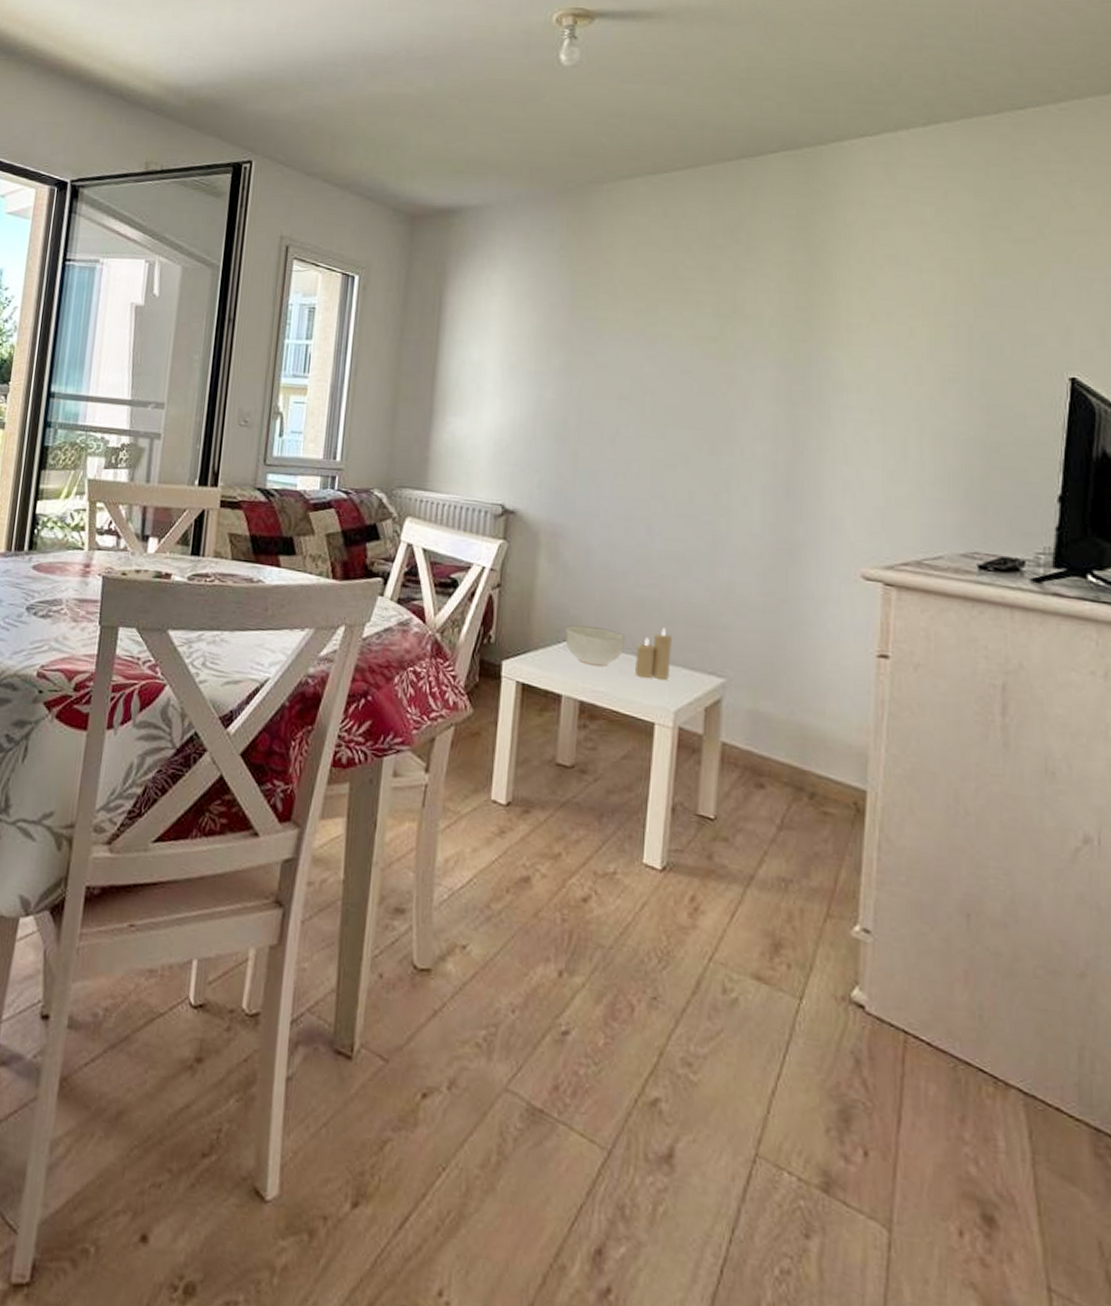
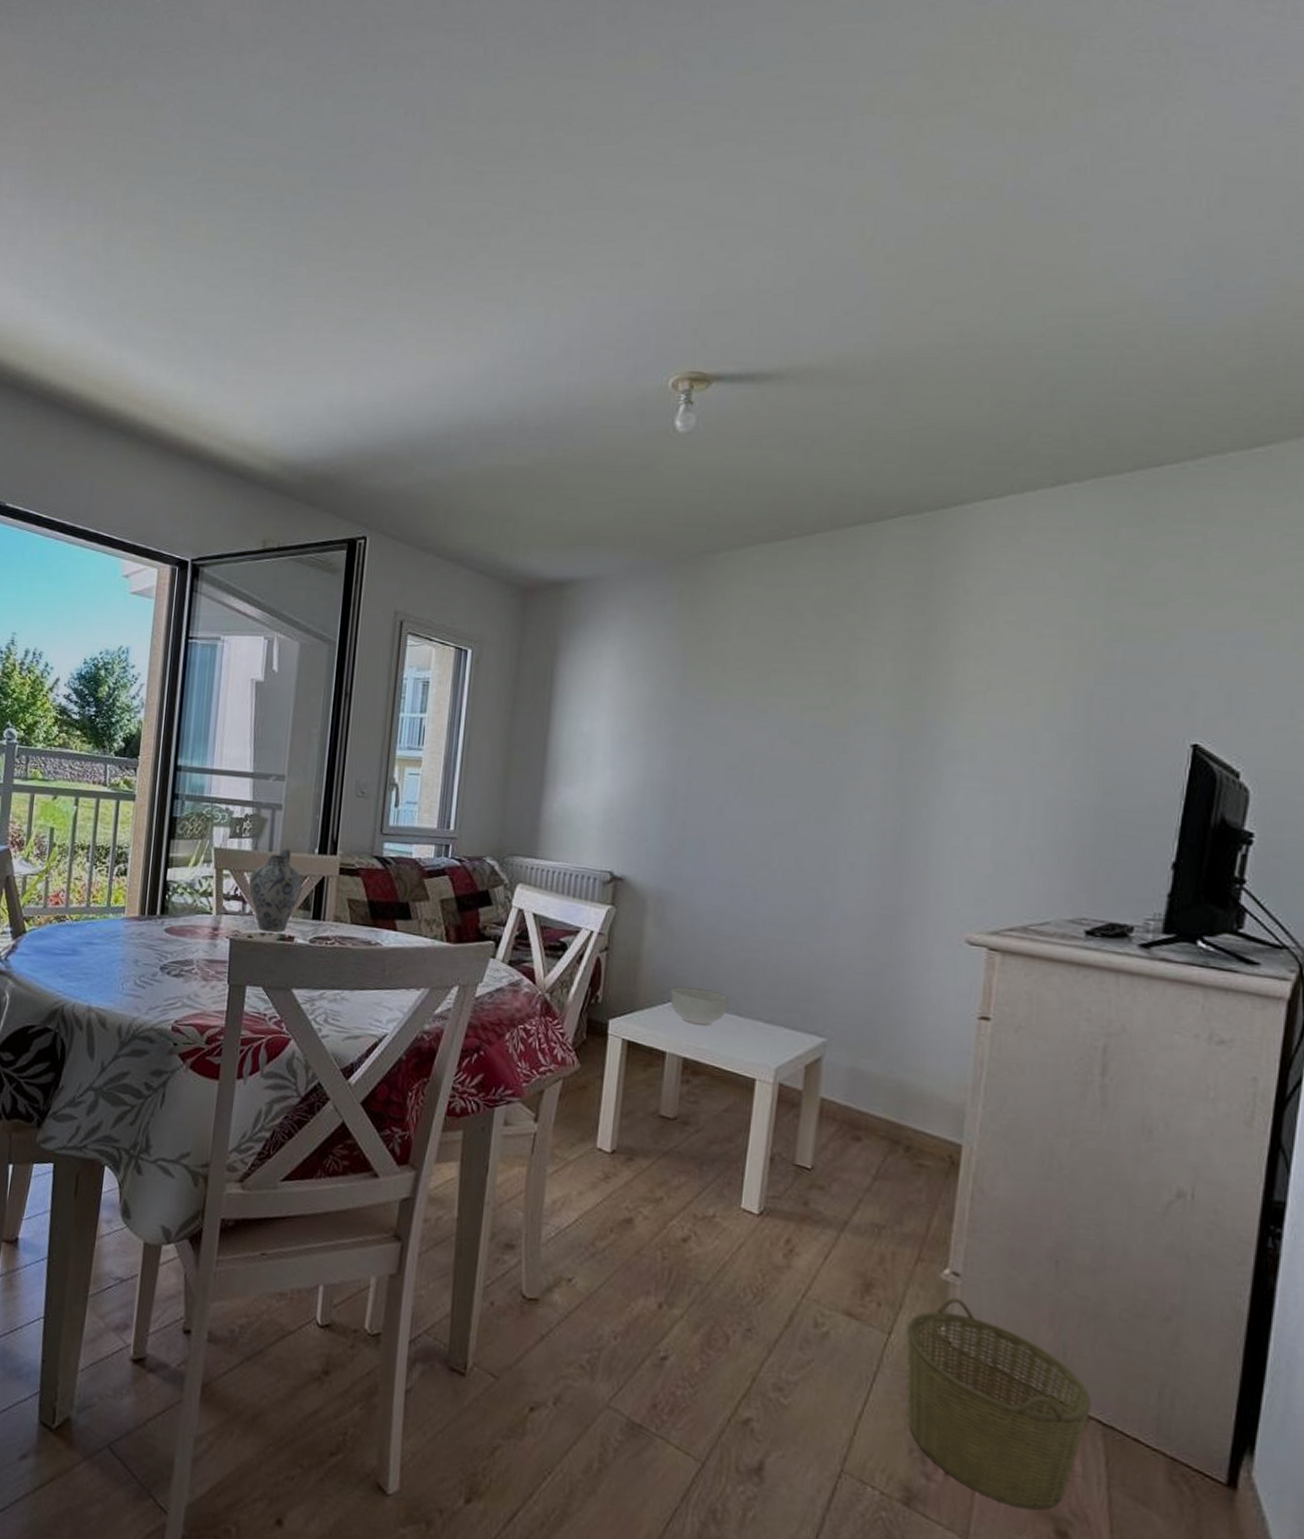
ceramic jug: none [124,479,182,570] -> present [249,847,303,933]
candle: present [635,628,672,680] -> none [738,990,775,1039]
basket: none [817,956,1010,1193] -> present [906,1297,1091,1510]

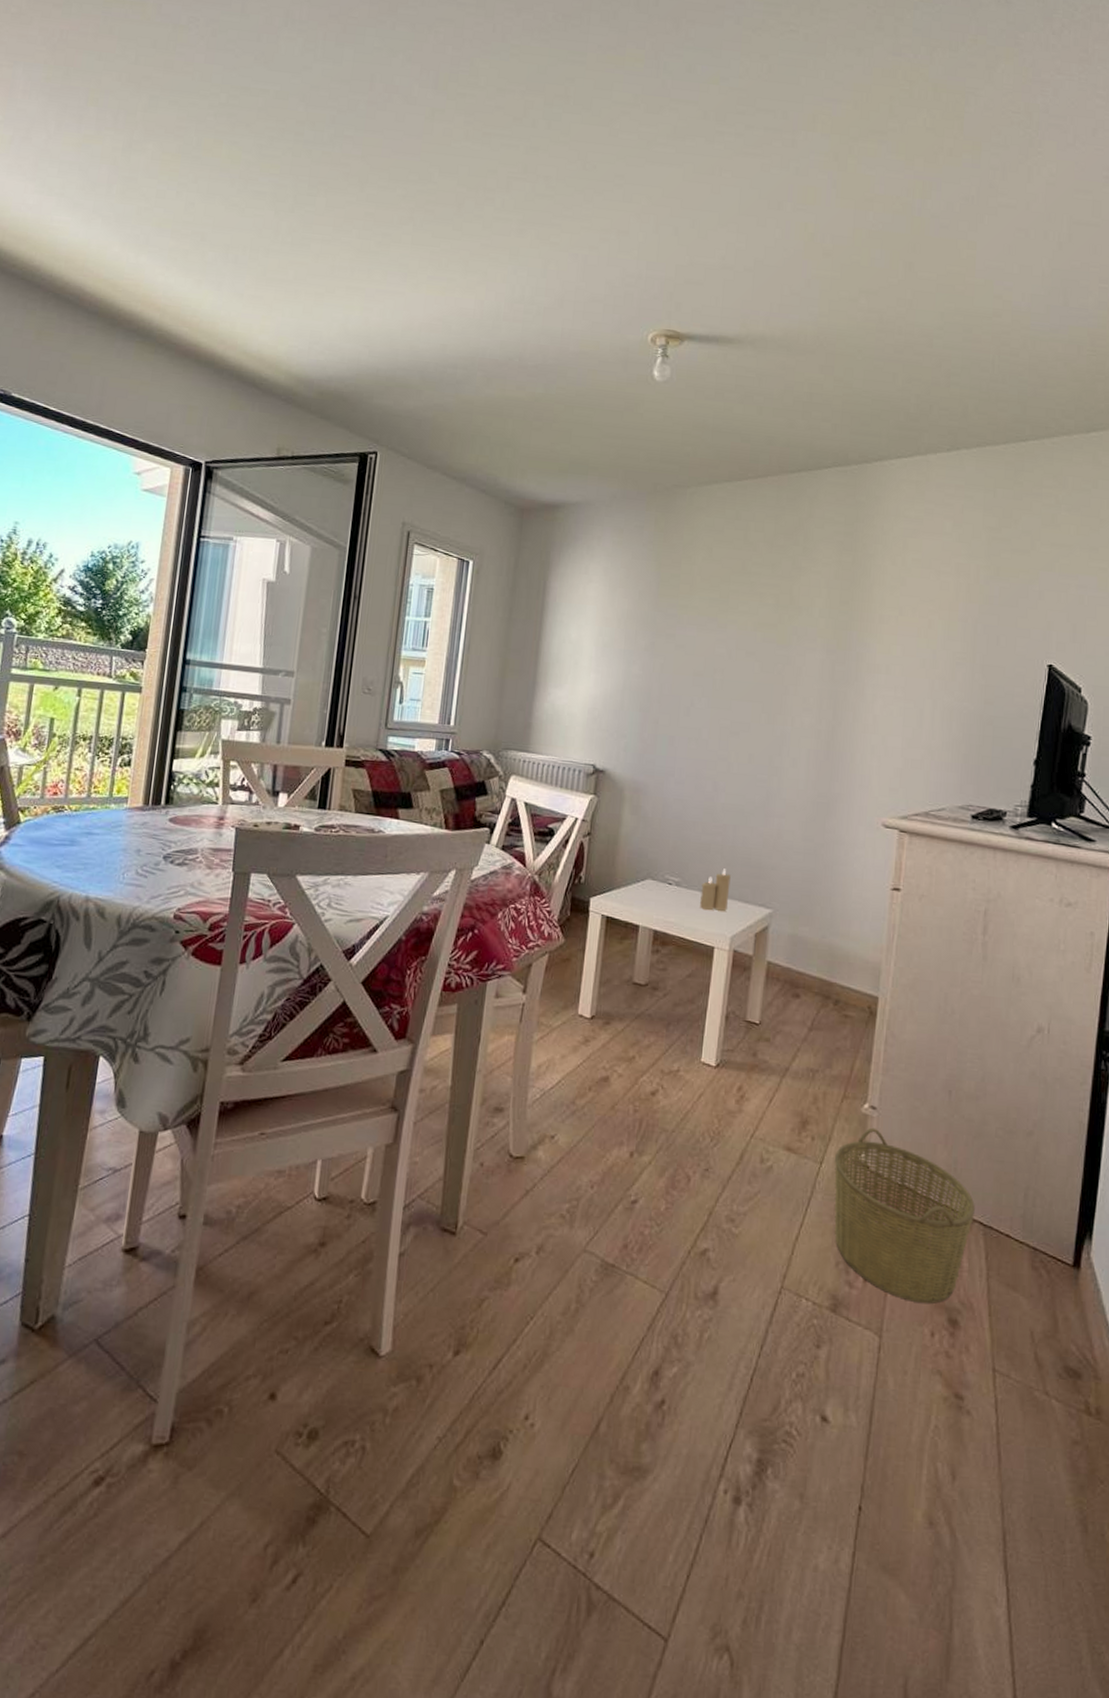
ceramic jug: present [249,847,303,933] -> none [256,740,310,822]
bowl: present [669,986,729,1026] -> none [643,867,693,901]
candle: none [738,990,775,1039] -> present [700,868,731,911]

